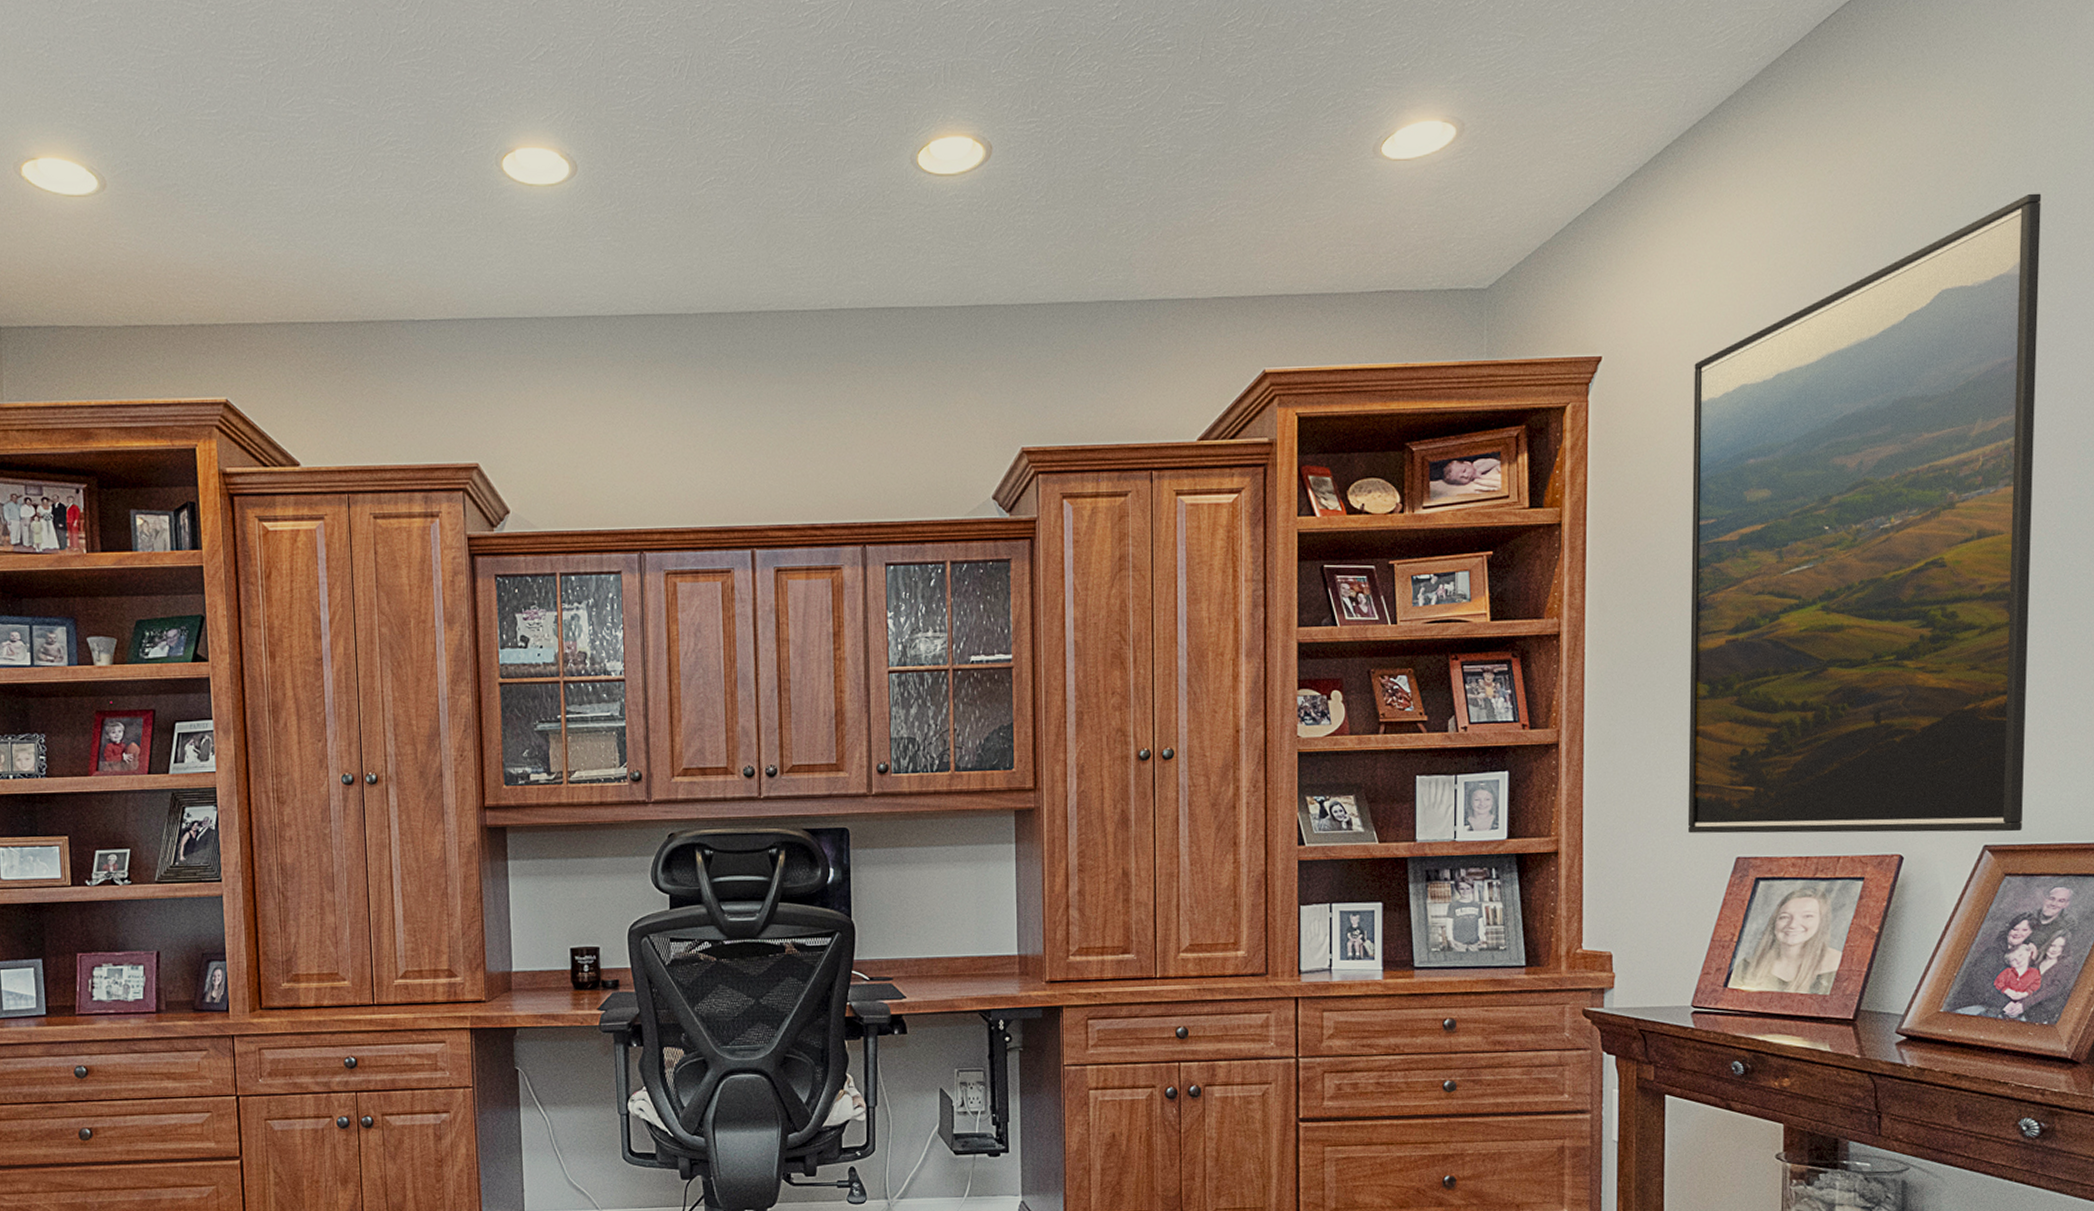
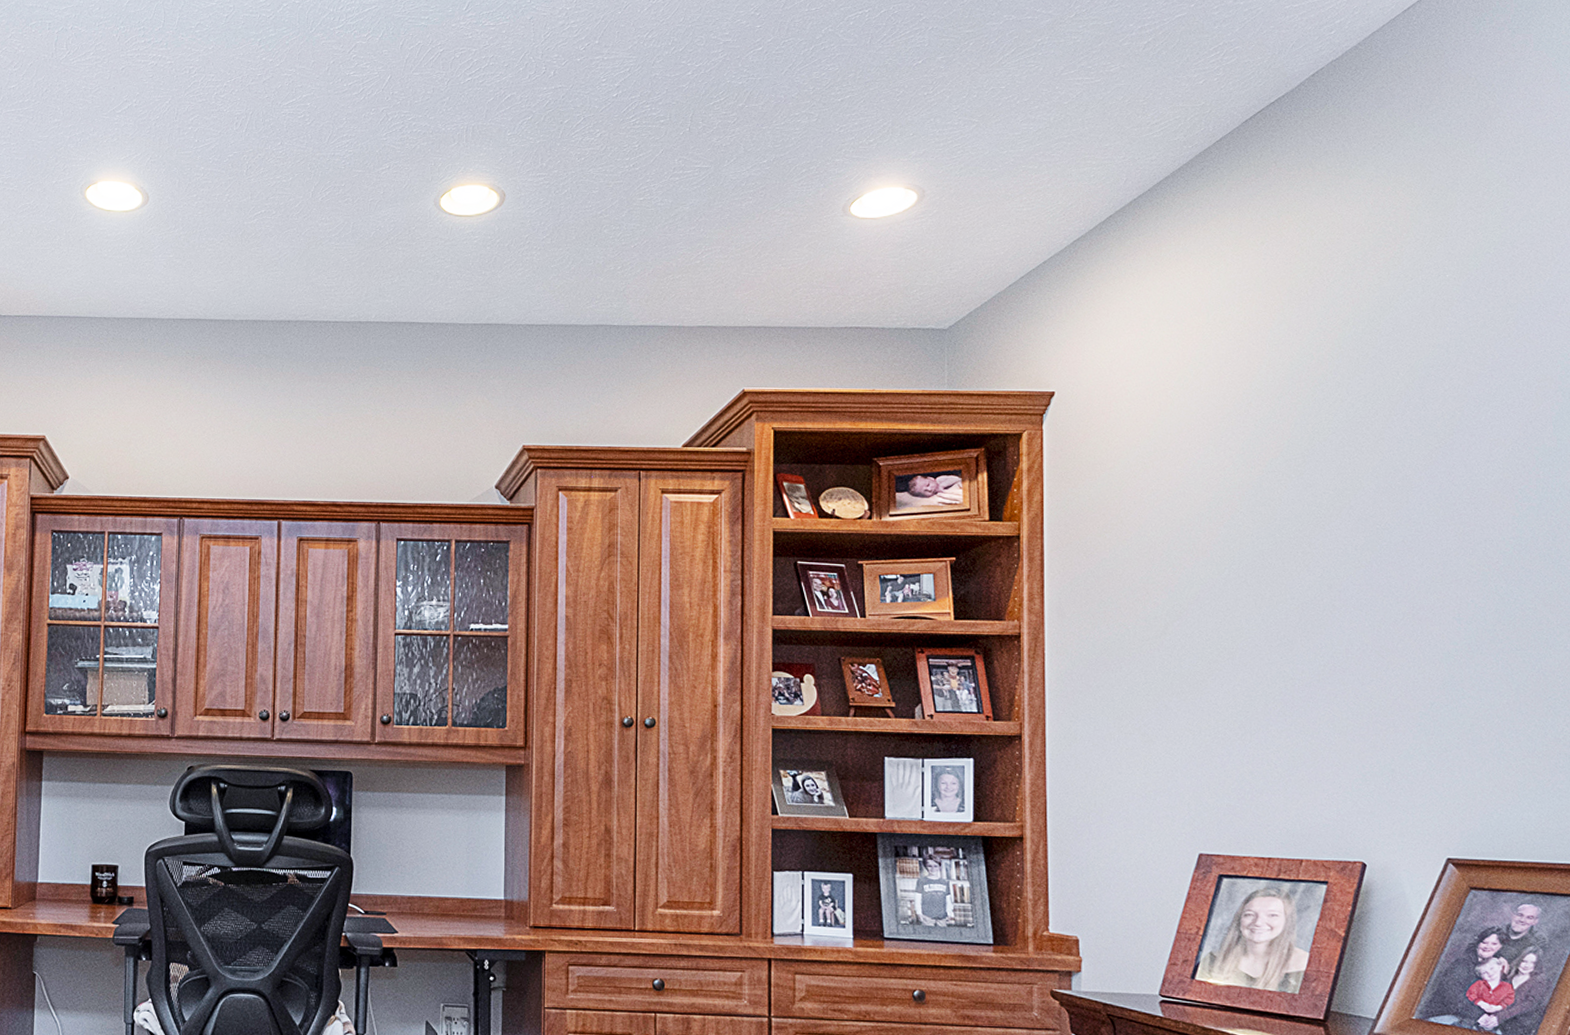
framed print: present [1687,193,2042,834] -> none [1142,268,1485,847]

